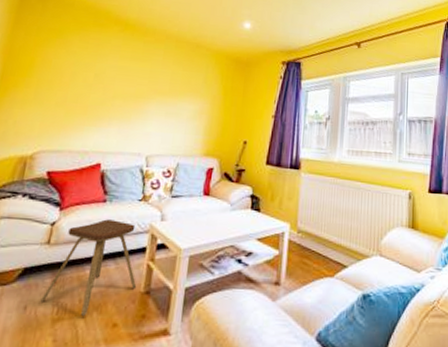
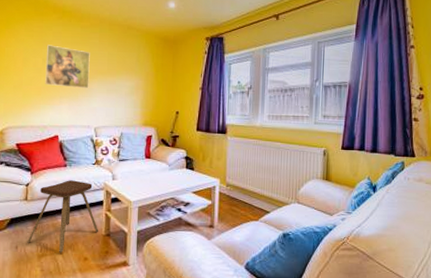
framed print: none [93,59,151,110] -> present [45,45,90,88]

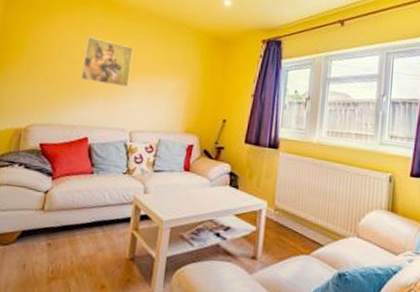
music stool: present [27,180,99,253] -> none [37,190,123,278]

